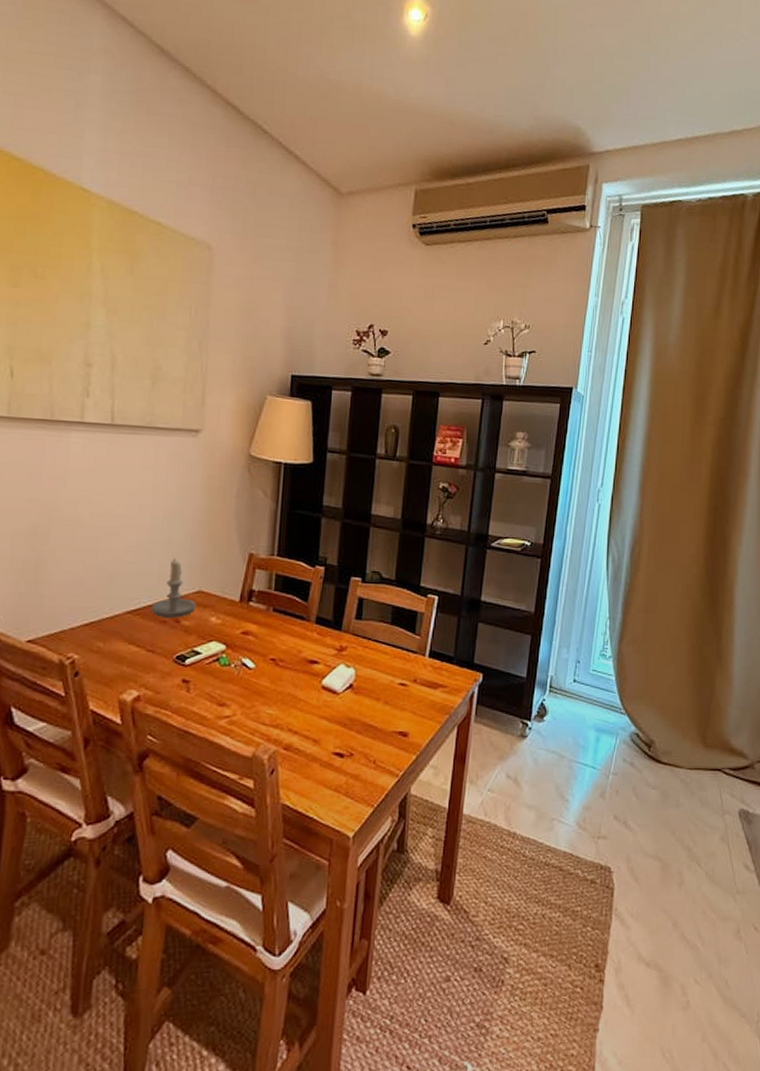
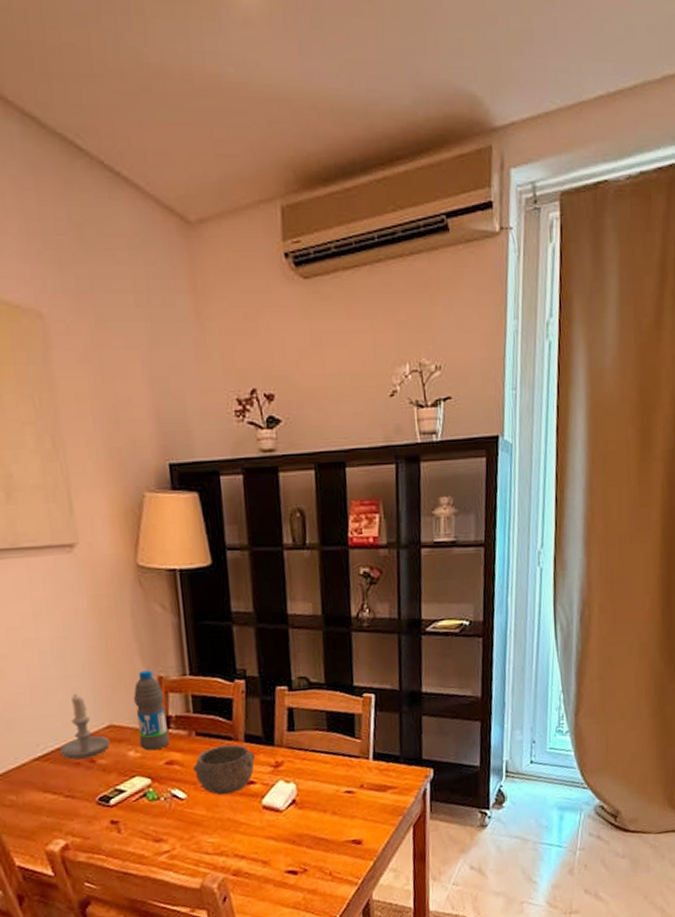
water bottle: none [222,546,251,620] -> present [133,670,170,751]
bowl: none [265,624,323,670] -> present [193,744,256,796]

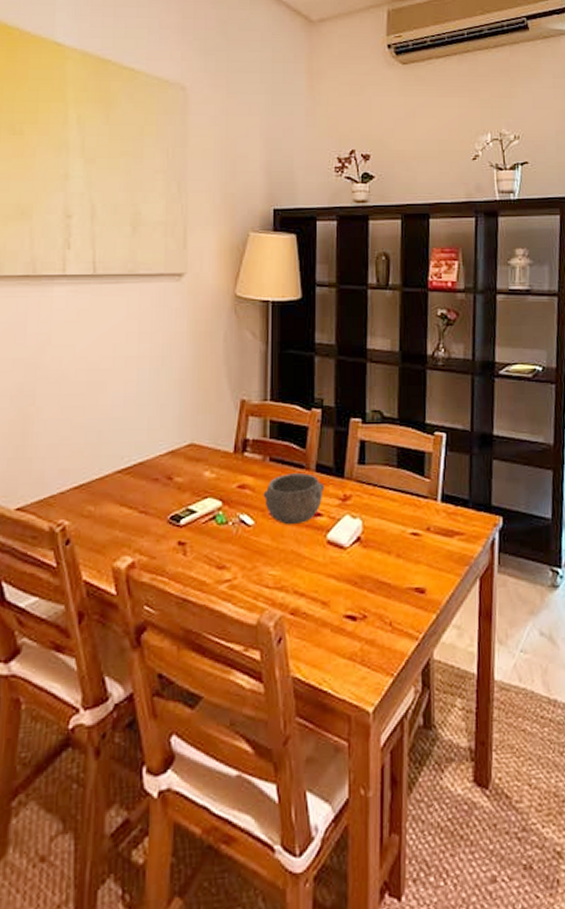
candle: present [59,693,110,760] -> none [141,410,188,475]
water bottle: present [133,670,170,751] -> none [216,393,245,473]

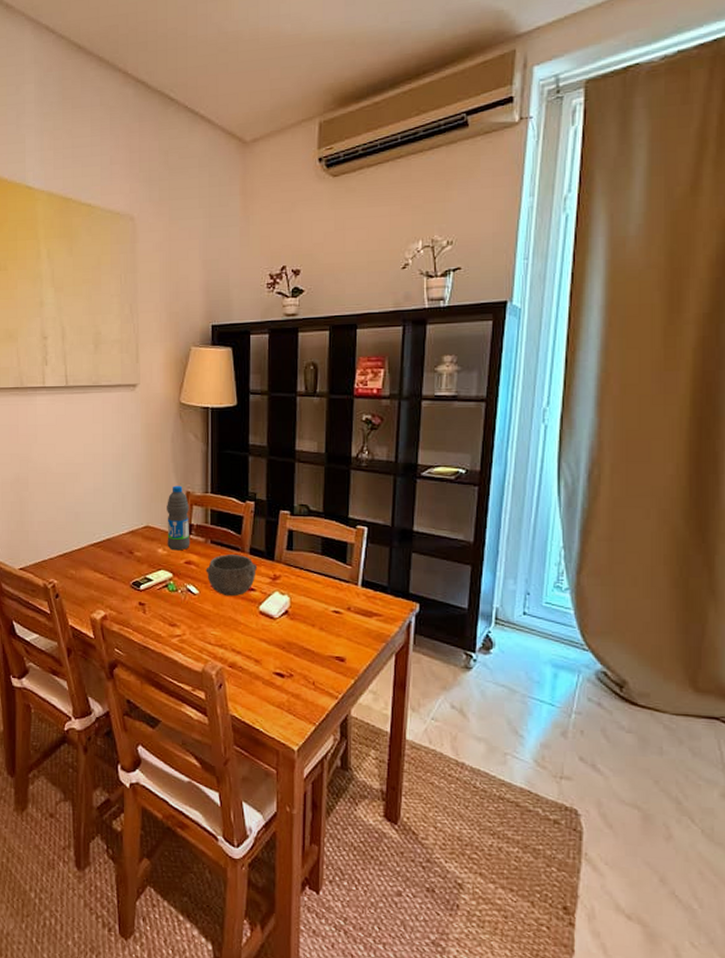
water bottle: none [216,393,245,473] -> present [167,485,190,551]

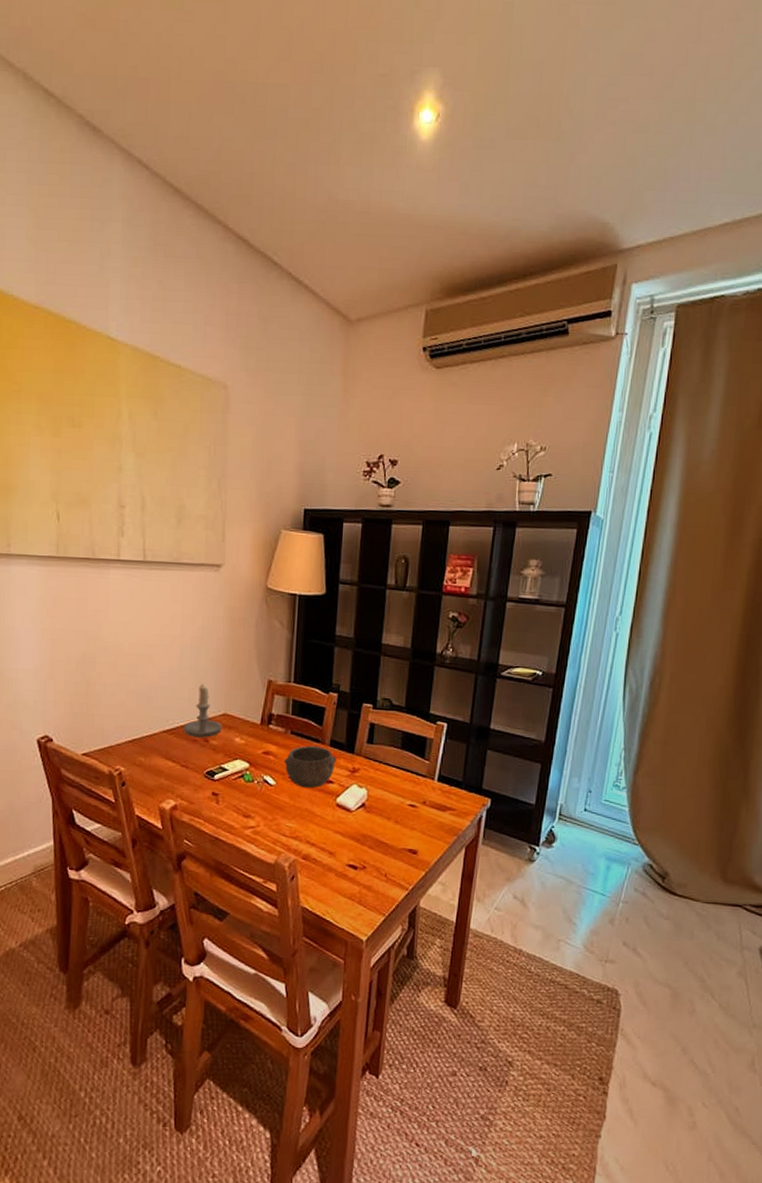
candle: none [109,498,145,550] -> present [183,683,222,738]
water bottle: present [167,485,190,551] -> none [245,673,270,741]

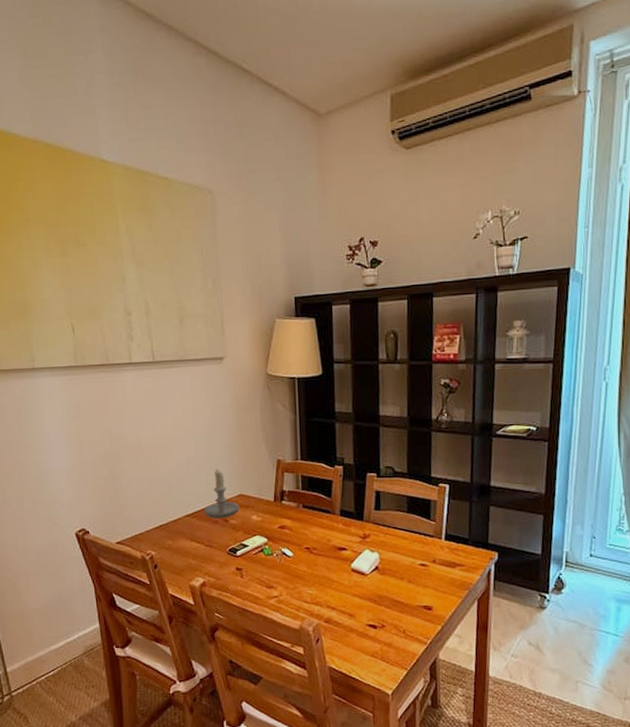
bowl: present [284,746,337,789] -> none [299,517,348,557]

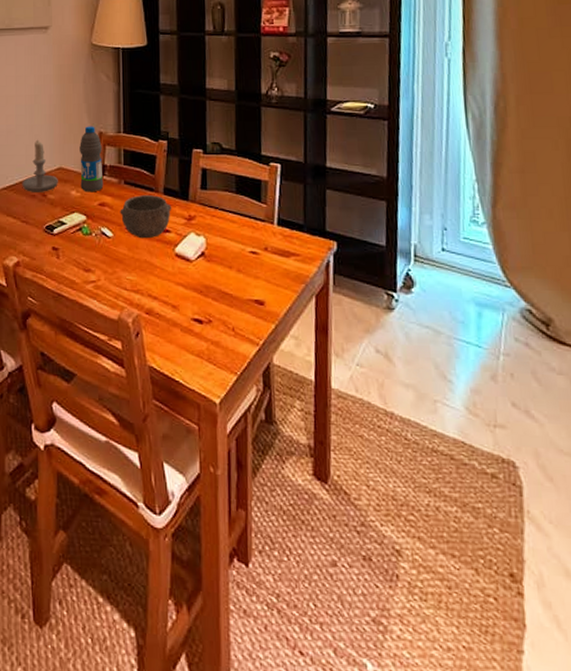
water bottle: none [258,454,283,517] -> present [80,126,104,192]
bowl: none [299,517,348,557] -> present [120,195,172,239]

